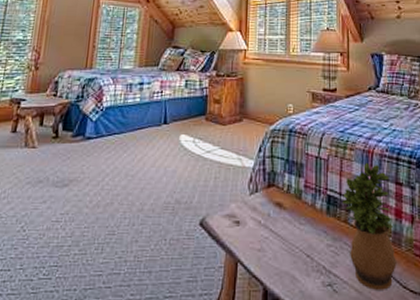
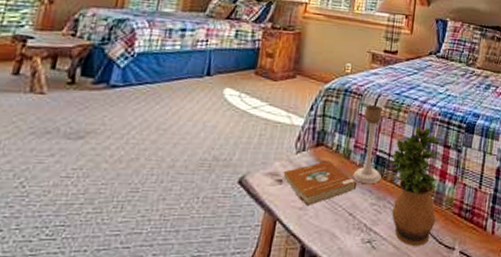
book: none [240,201,312,247] -> present [283,160,358,205]
candle holder: none [306,144,335,225] -> present [353,105,383,185]

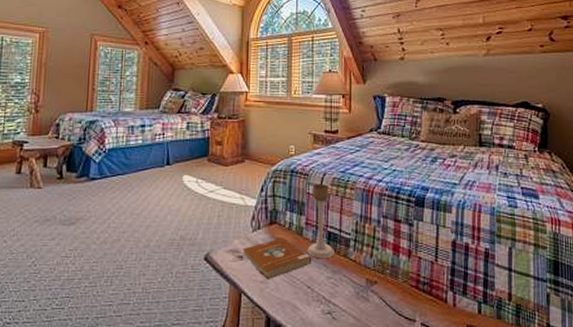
potted plant: present [391,125,439,246] -> none [342,201,393,317]

